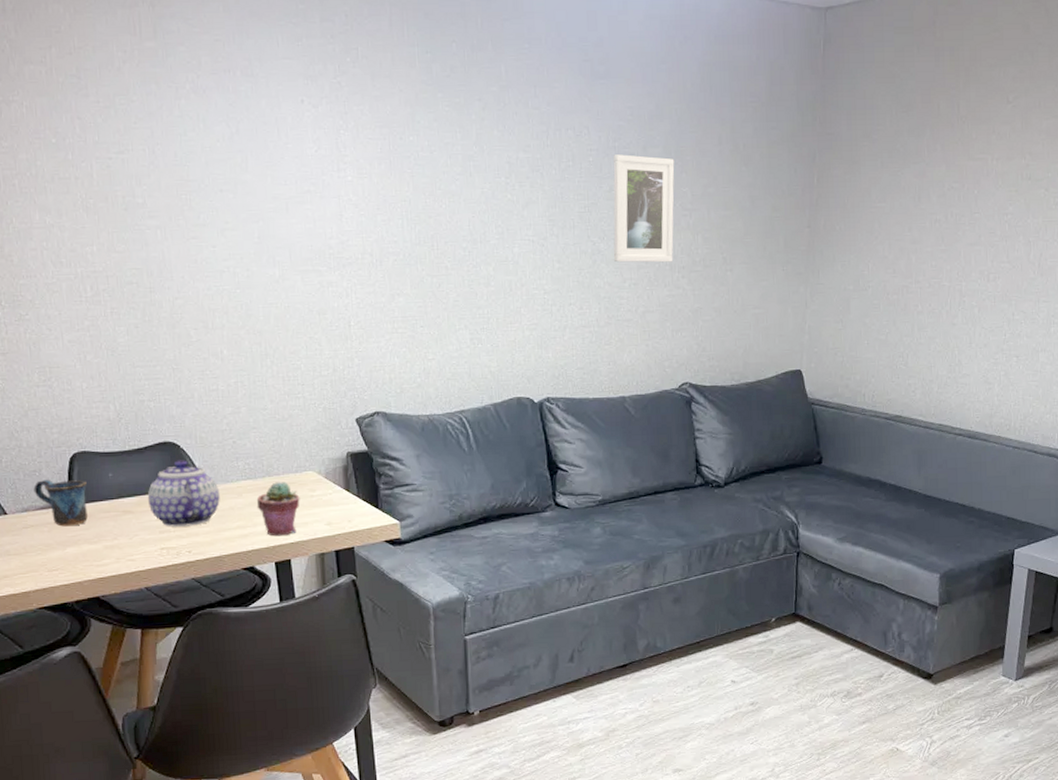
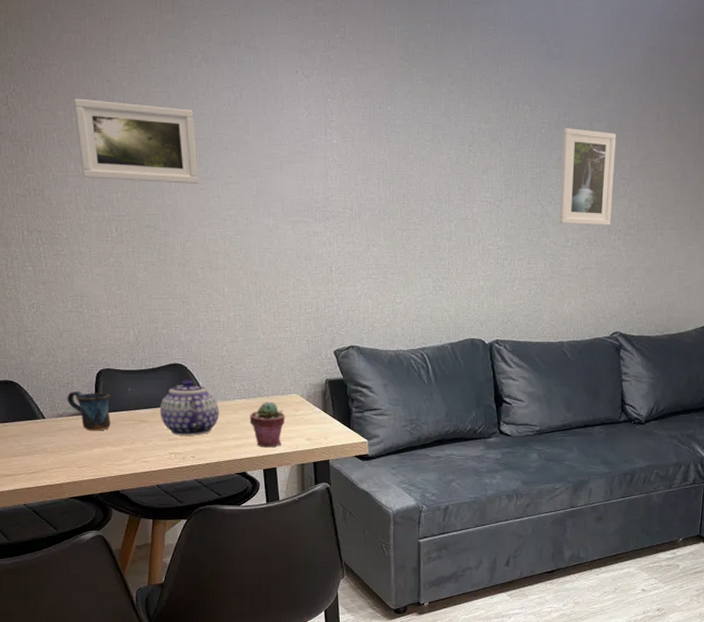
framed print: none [38,138,190,232] -> present [74,98,199,184]

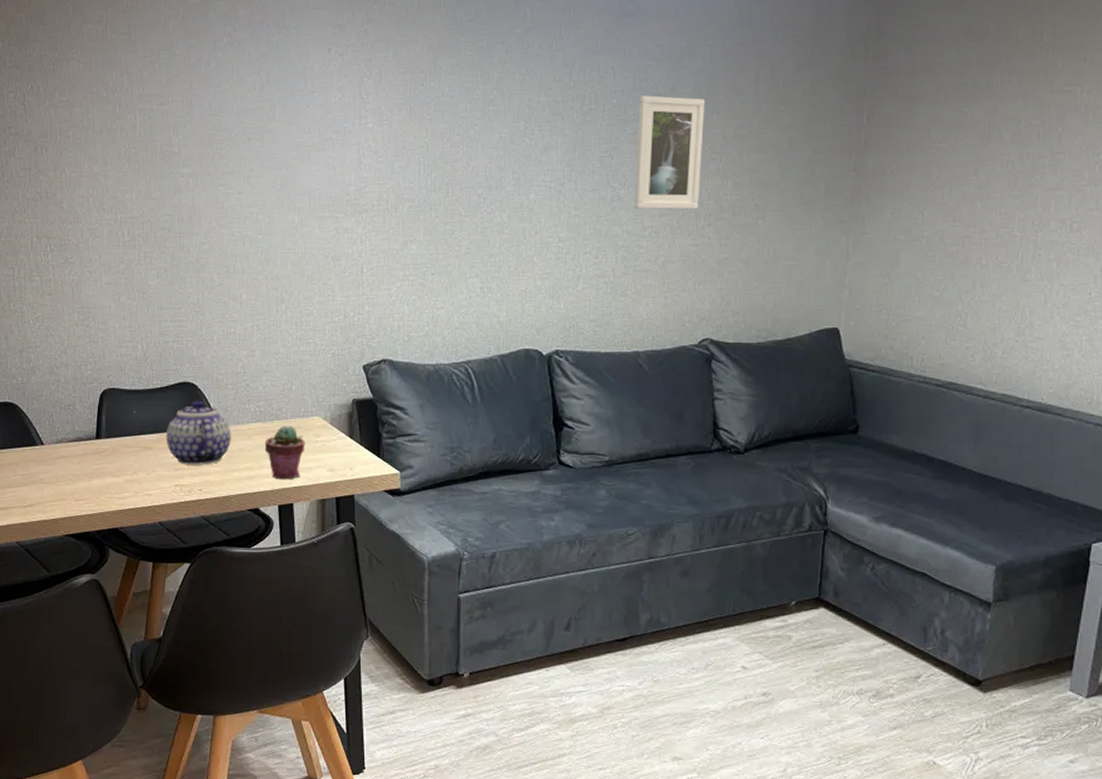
mug: present [67,391,110,431] -> none [67,414,113,459]
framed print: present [74,98,199,184] -> none [91,92,219,180]

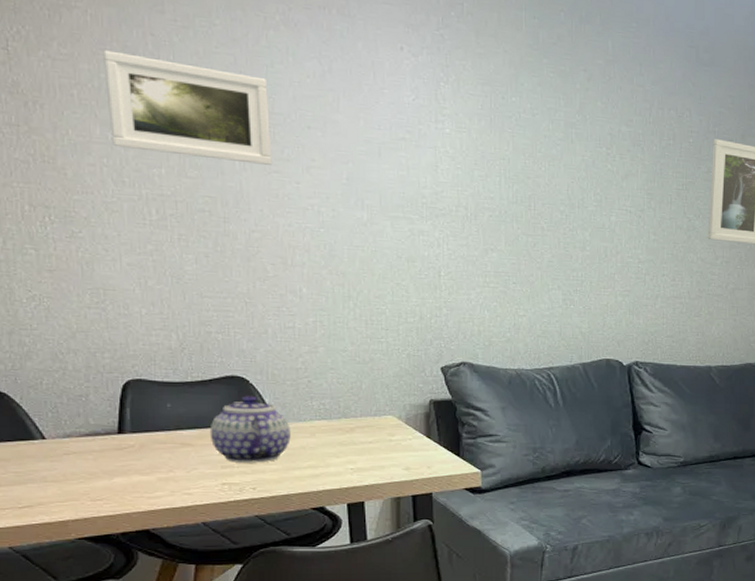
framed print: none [91,92,219,180] -> present [103,50,272,165]
potted succulent: present [264,426,305,480] -> none [330,424,378,478]

